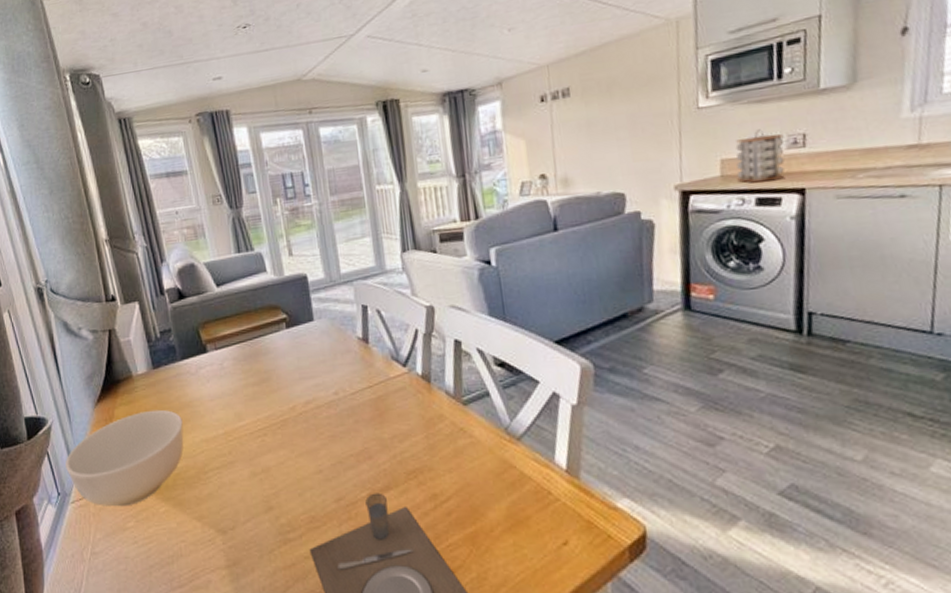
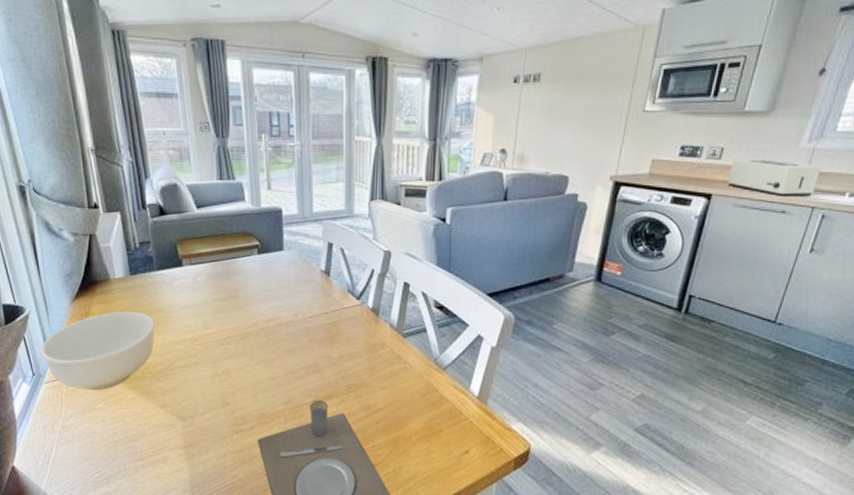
spice rack: present [735,129,785,184] -> none [661,138,706,184]
toaster: none [820,135,938,179] -> present [727,158,822,197]

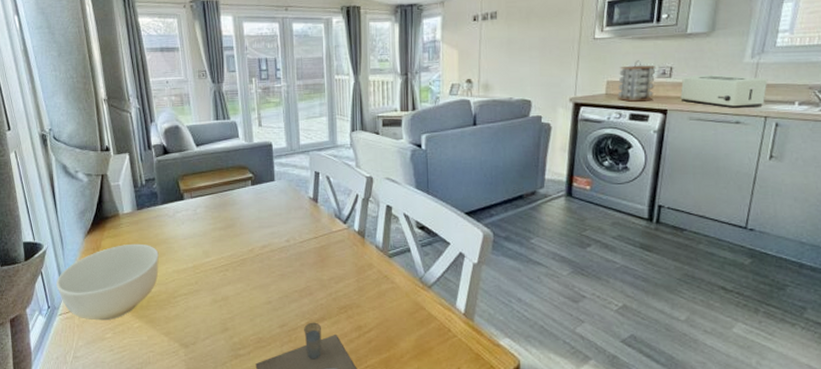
spice rack: none [661,138,706,184] -> present [617,60,656,102]

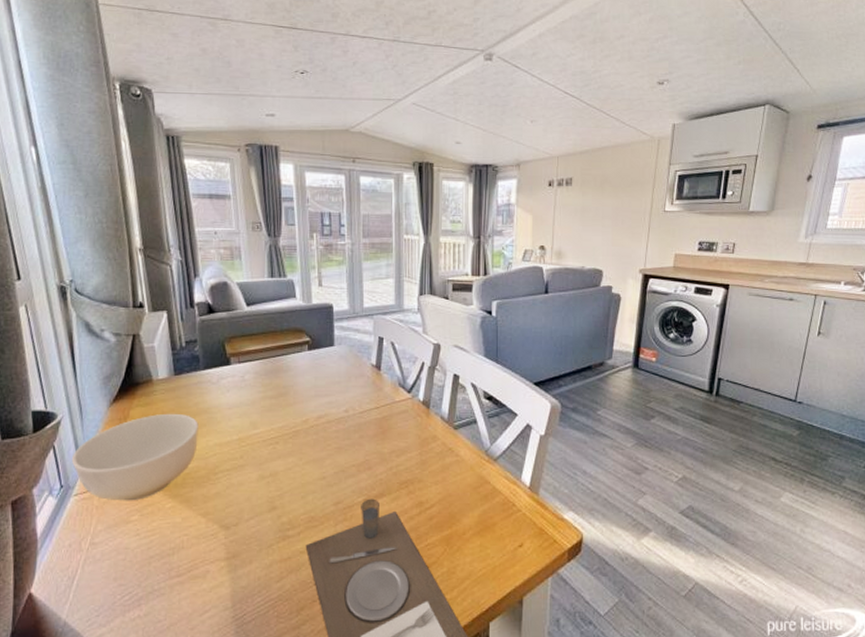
spice rack: present [617,60,656,102] -> none [684,235,720,276]
toaster: present [680,74,768,108] -> none [741,252,819,286]

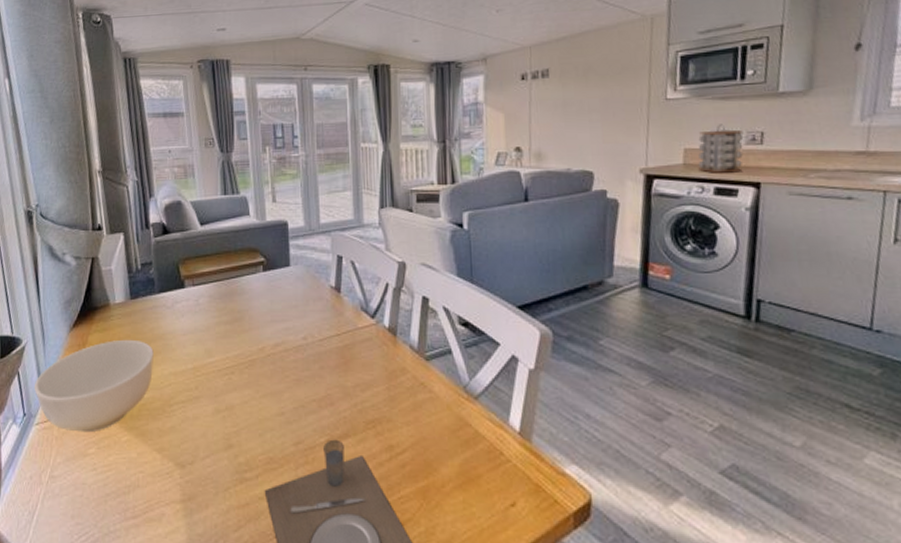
spice rack: none [684,235,720,276] -> present [698,124,744,173]

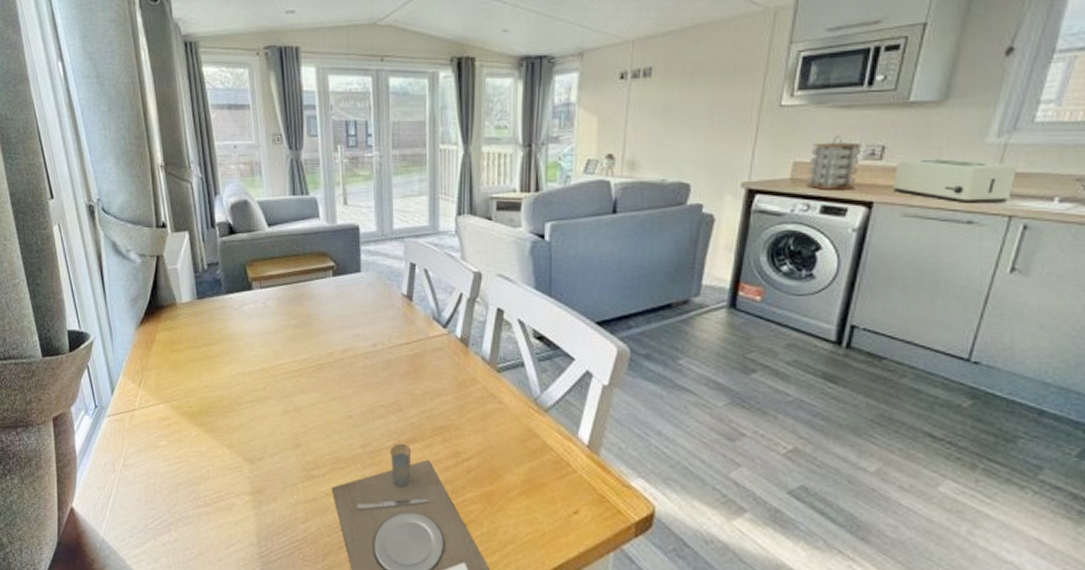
bowl: present [33,339,154,431] -> none [103,338,222,425]
toaster: none [775,140,884,181] -> present [893,157,1019,203]

